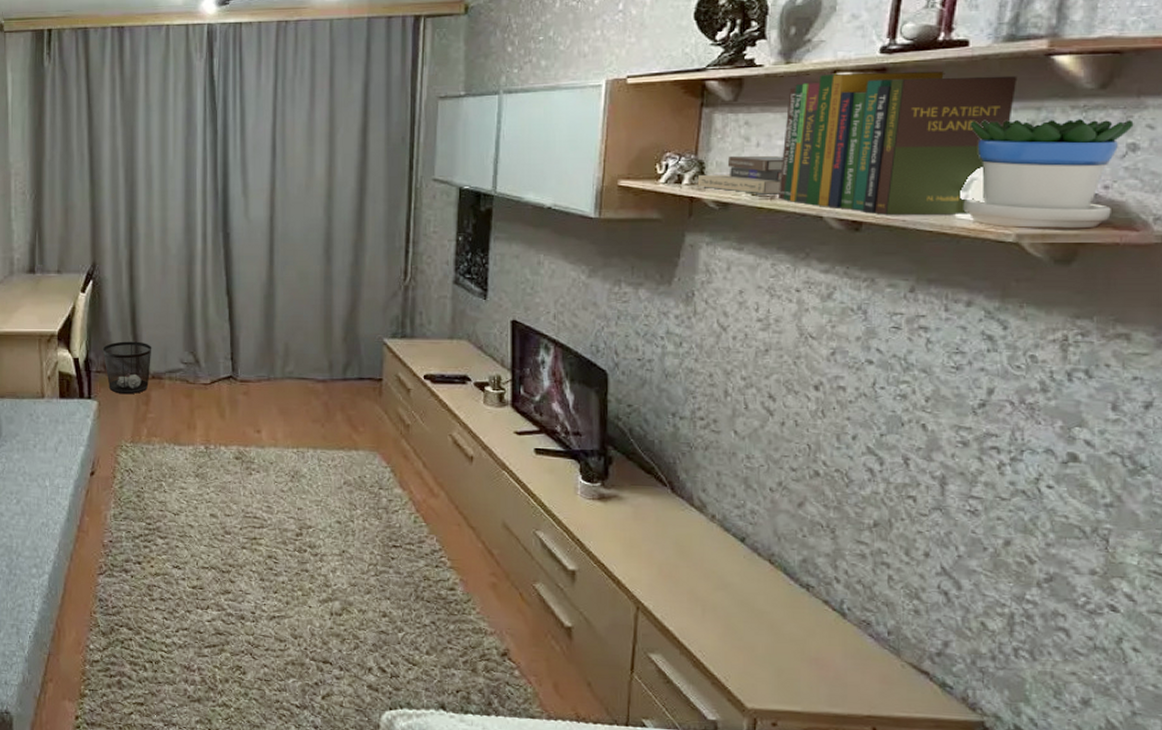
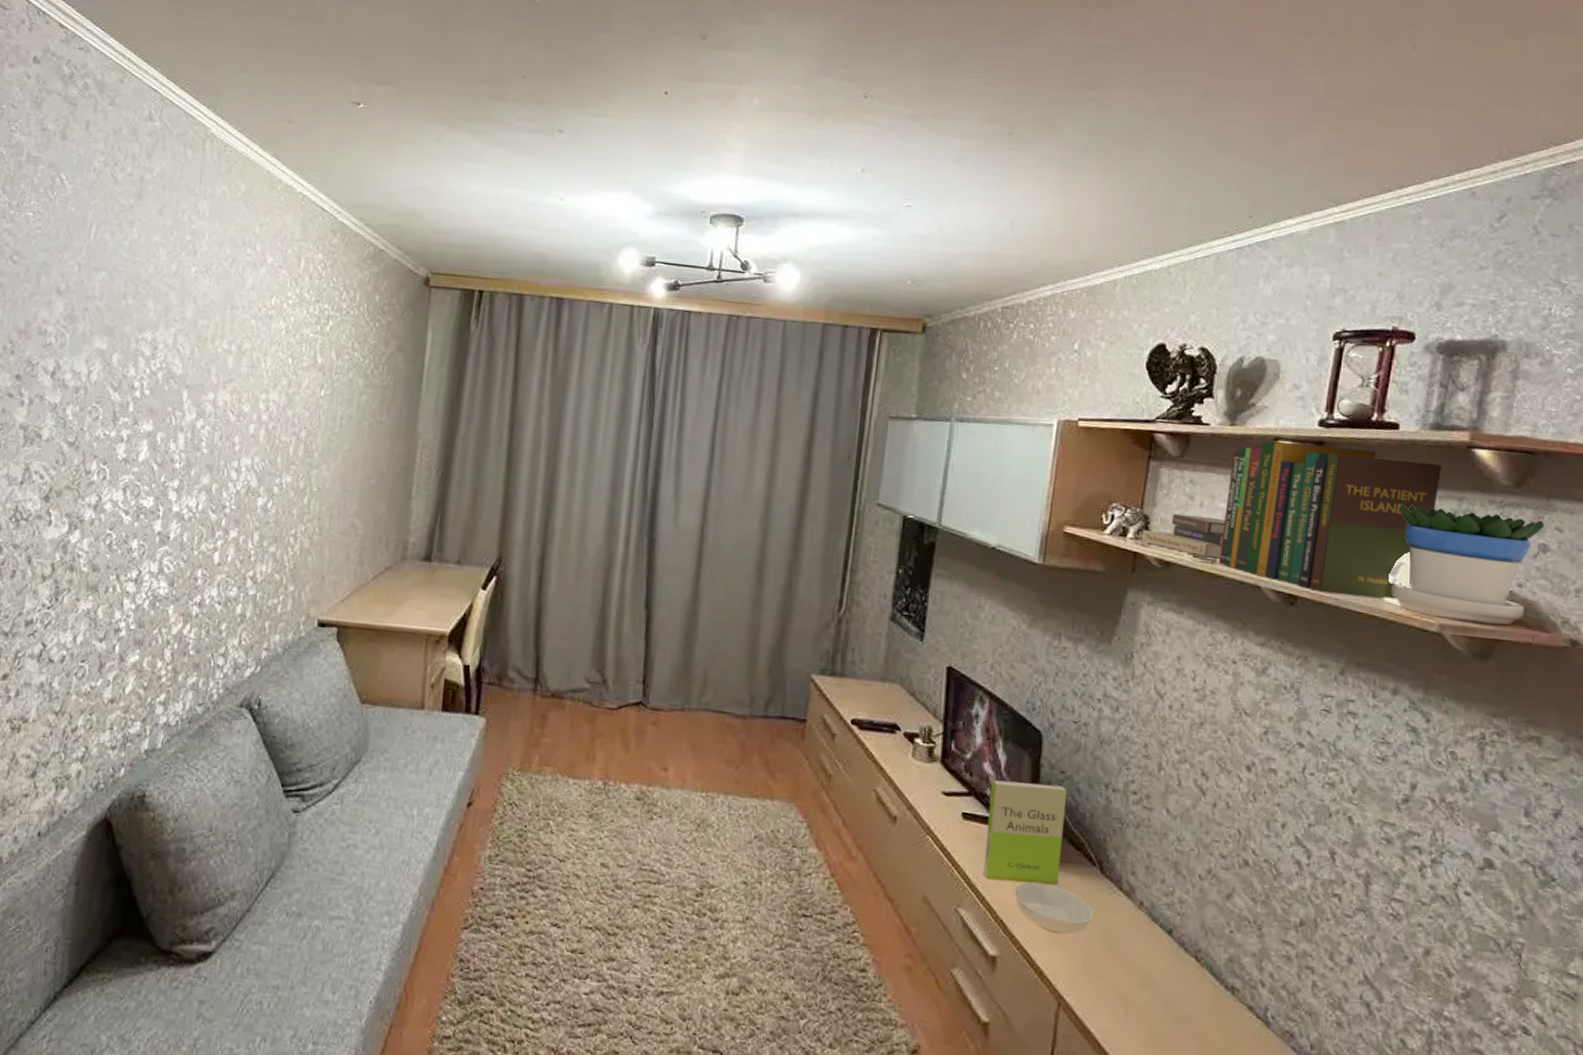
waste bin: present [102,341,152,395] -> none [498,650,556,714]
book: none [558,417,635,506] -> present [983,780,1067,886]
bowl: none [588,504,667,548] -> present [1013,881,1094,934]

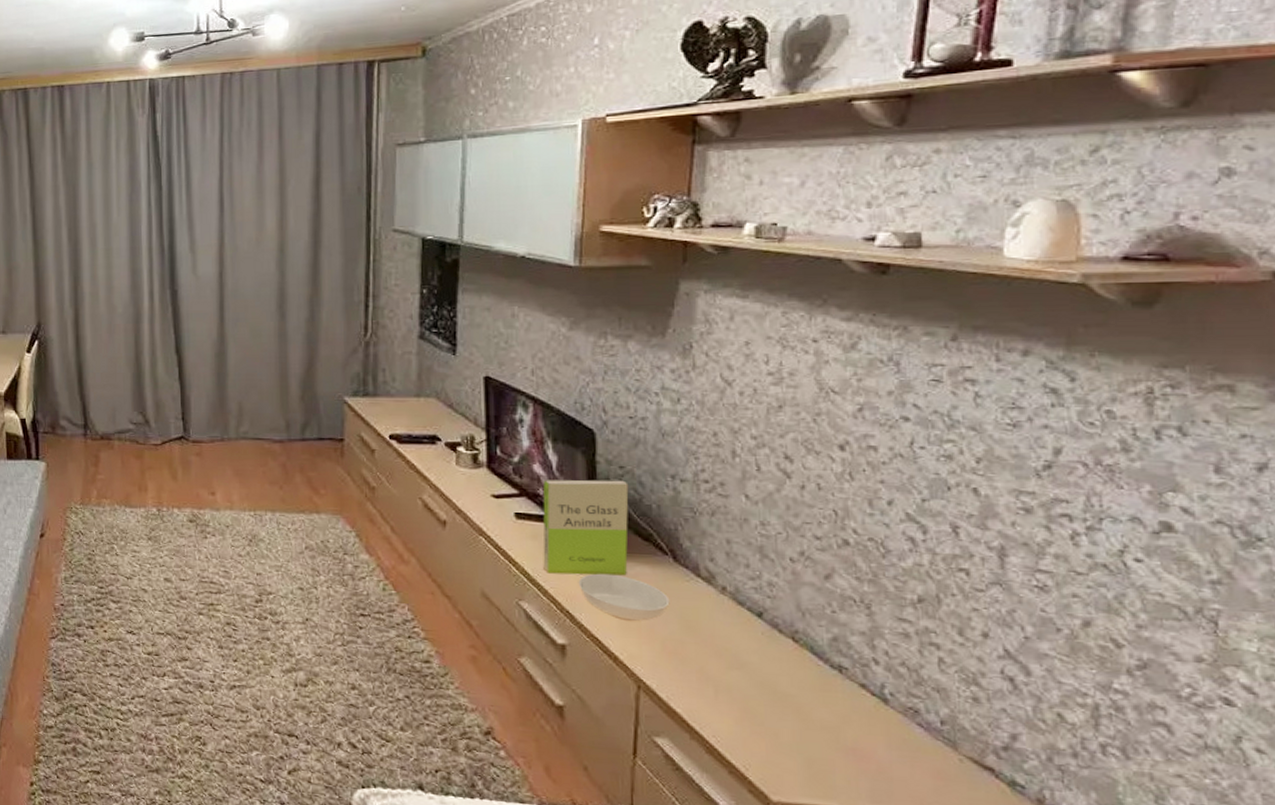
books: present [1141,513,1225,559] -> none [691,194,792,237]
books: present [1219,441,1441,599] -> none [787,95,1074,256]
flowerpot: present [1391,505,1544,627] -> none [1013,141,1227,269]

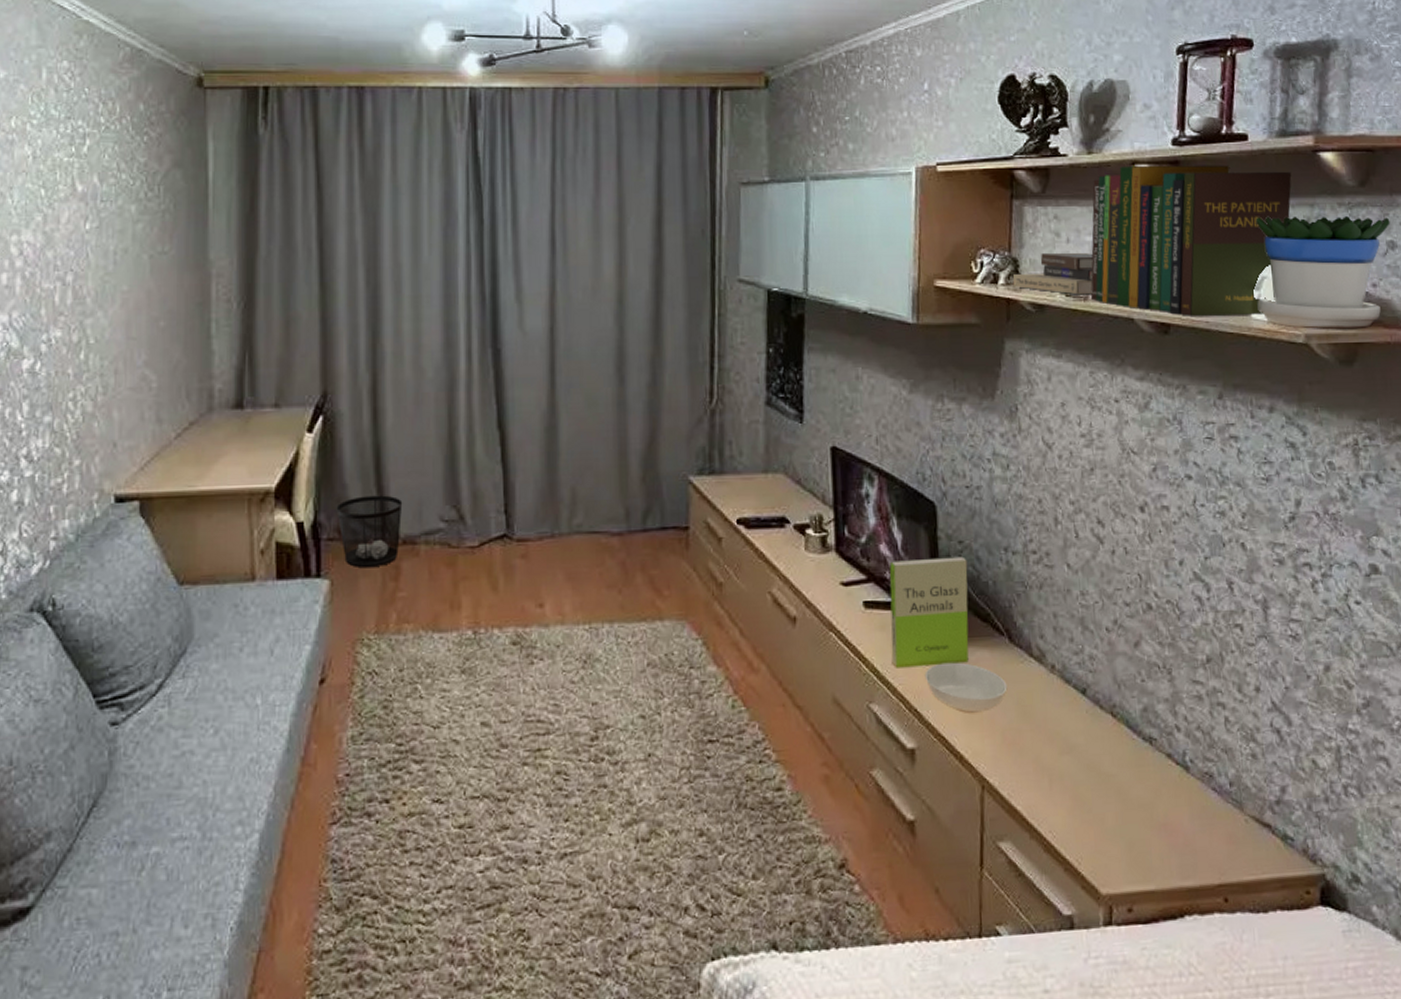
waste bin: none [49,401,100,456] -> present [336,495,403,568]
books: none [691,194,792,237] -> present [1012,252,1093,295]
books: none [787,95,1074,256] -> present [1090,166,1291,316]
flowerpot: none [1013,141,1227,269] -> present [1255,216,1390,330]

